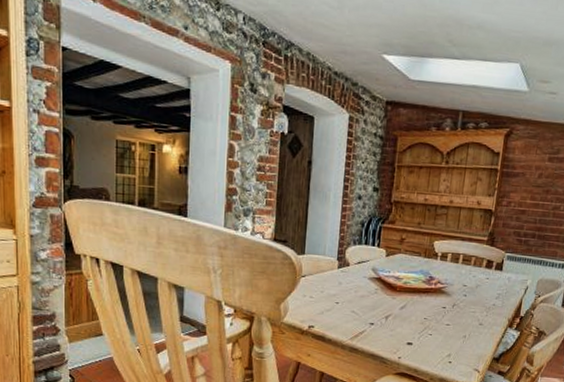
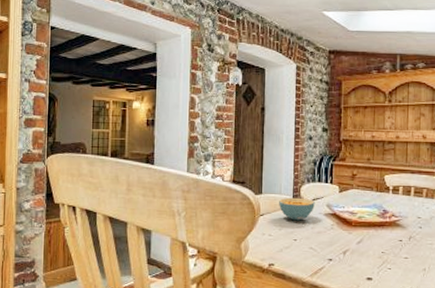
cereal bowl: none [322,259,360,284] -> present [279,197,315,221]

